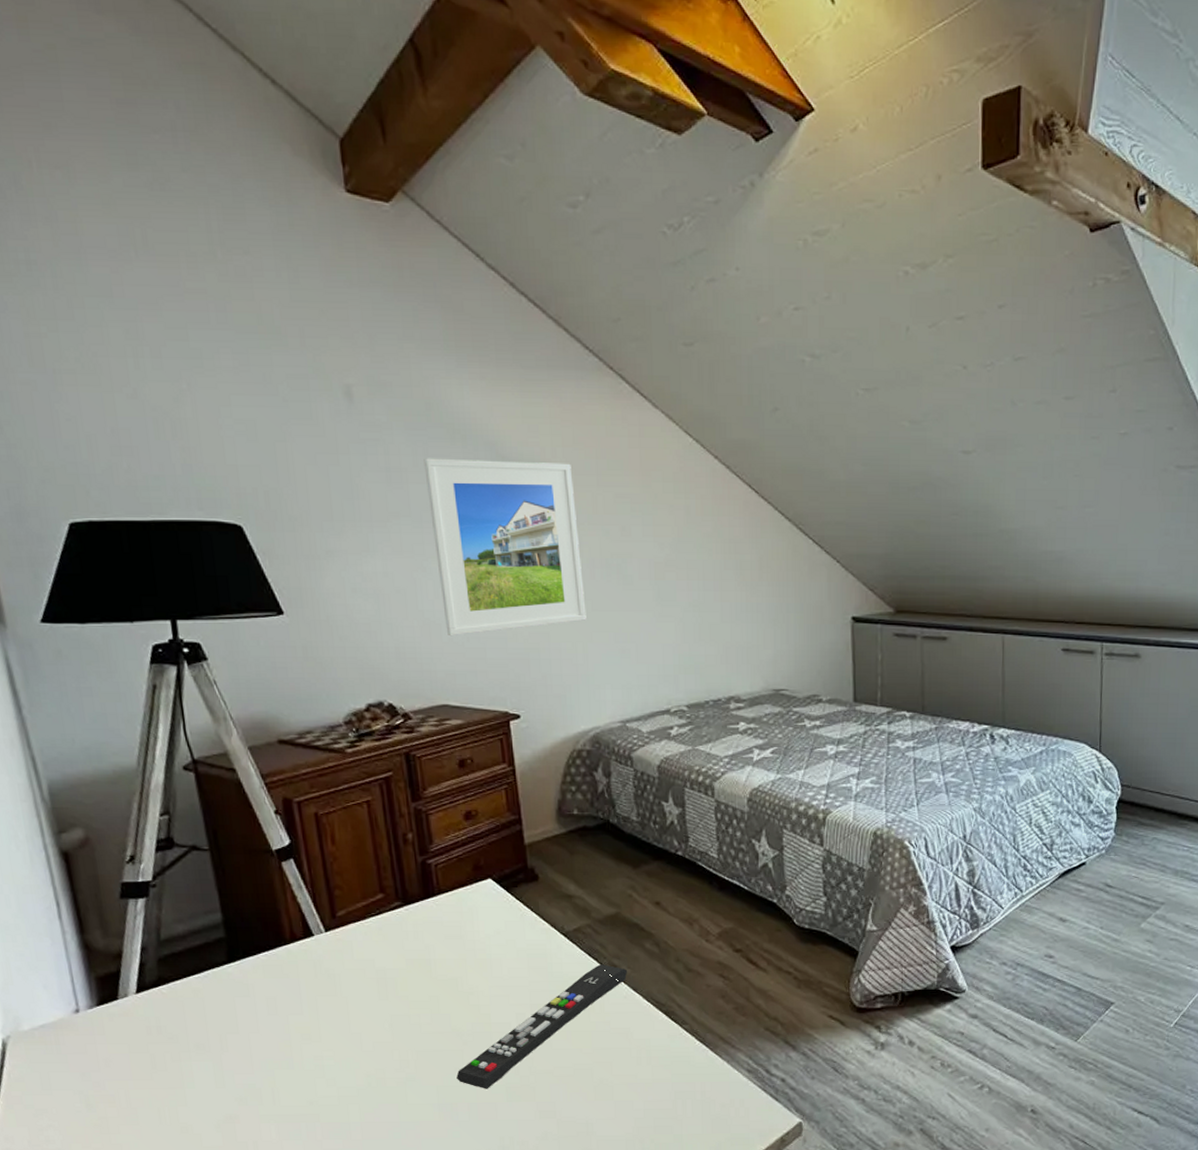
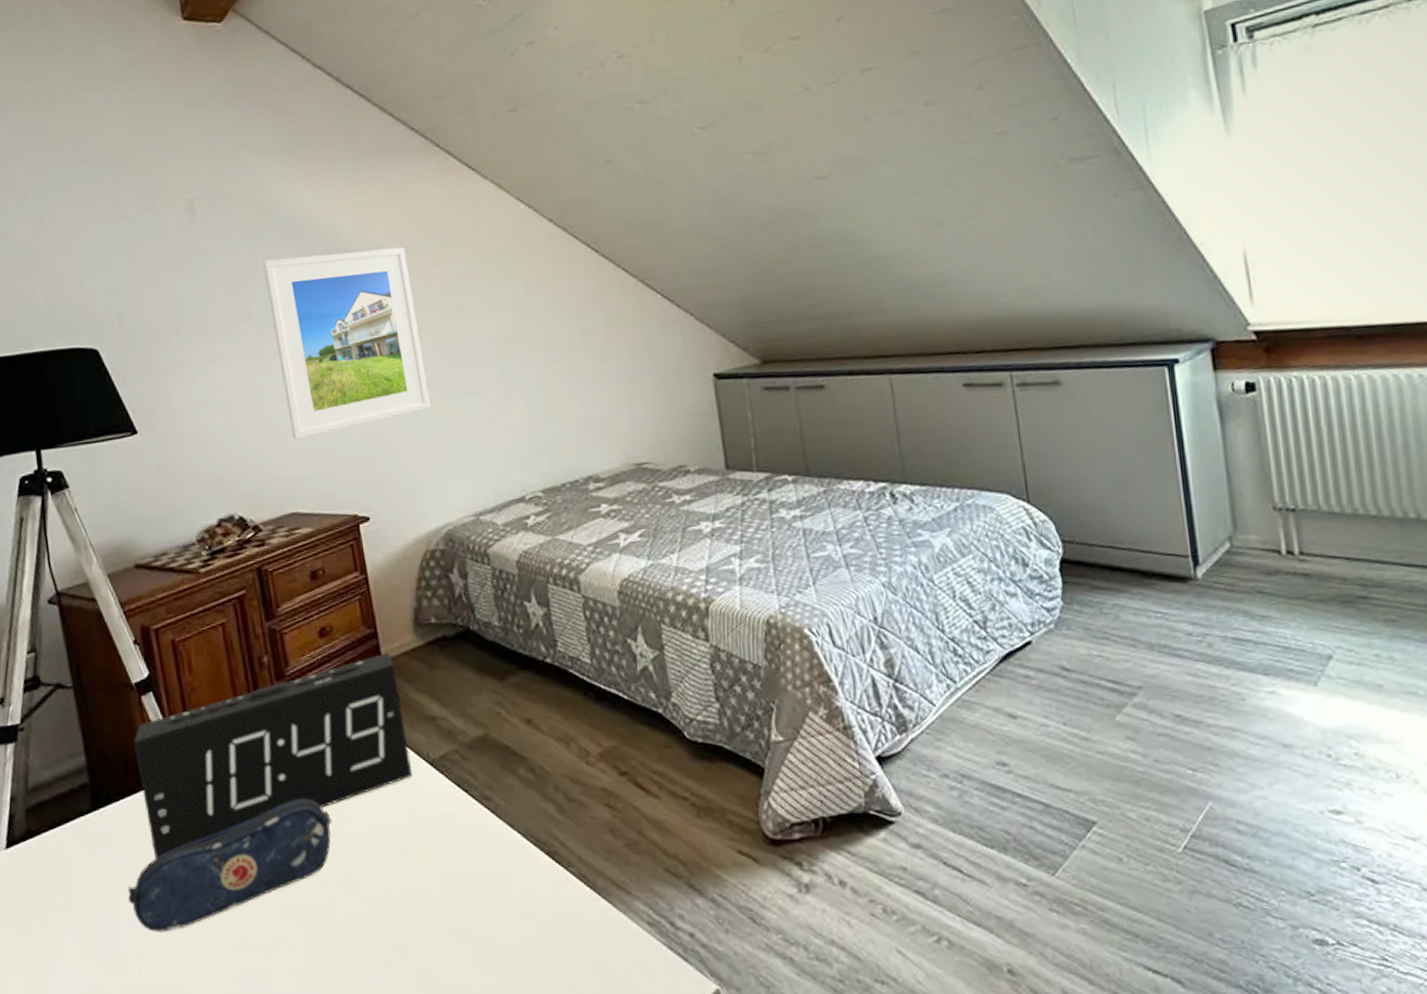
pencil case: none [263,960,468,1070] -> present [127,798,332,932]
alarm clock: none [273,837,548,1007] -> present [134,652,413,859]
remote control: present [456,964,628,1089] -> none [325,796,502,952]

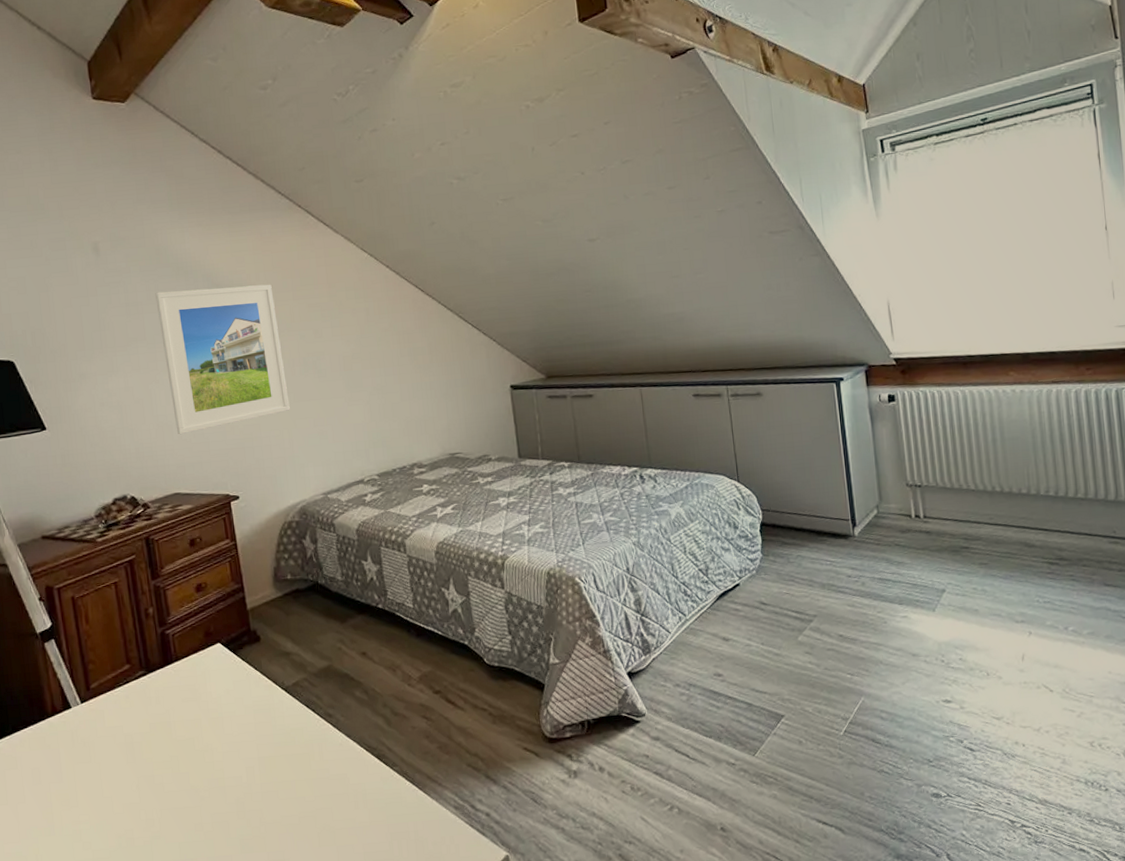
pencil case: present [127,798,332,932] -> none [29,721,203,836]
alarm clock: present [134,652,413,859] -> none [37,602,271,776]

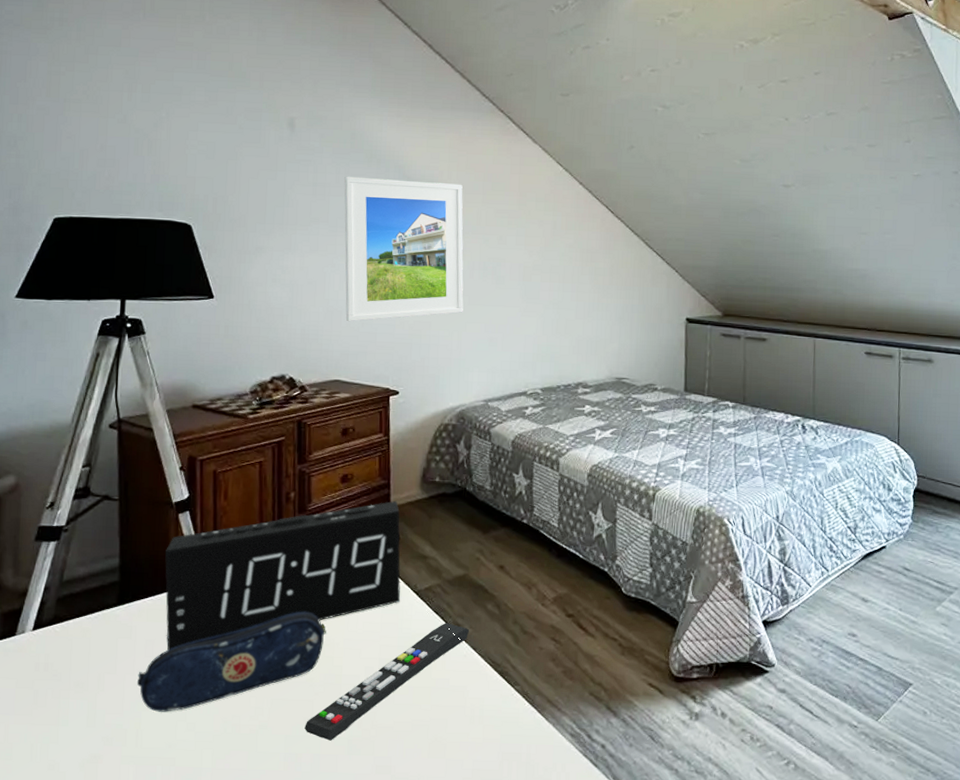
pencil case: none [29,721,203,836] -> present [136,611,326,712]
alarm clock: none [37,602,271,776] -> present [165,500,401,651]
remote control: none [196,714,342,843] -> present [304,623,470,741]

